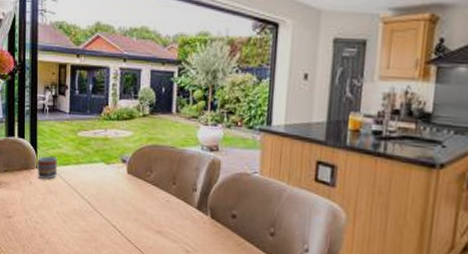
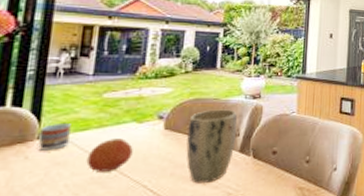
fruit: none [70,176,103,207] -> present [86,138,133,173]
plant pot: none [147,158,194,236] -> present [186,109,237,184]

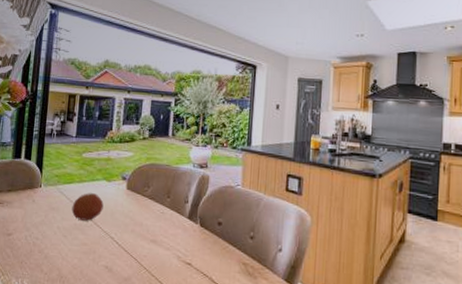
cup: present [37,123,71,151] -> none [40,176,61,197]
plant pot: present [186,109,237,184] -> none [143,175,186,244]

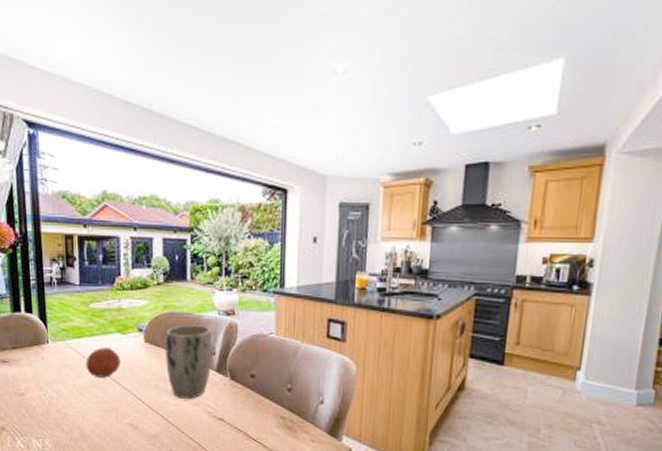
plant pot: none [143,175,186,244] -> present [166,325,213,399]

